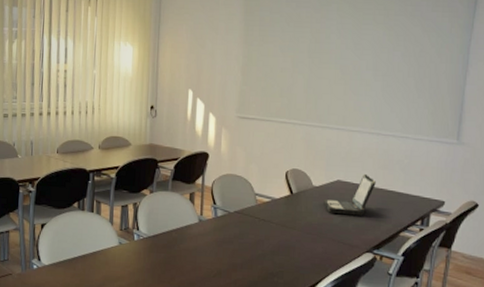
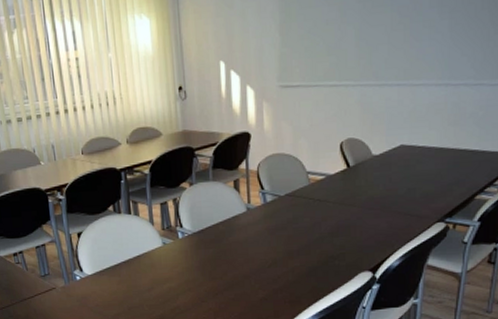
laptop: present [323,173,376,216] -> none [386,133,446,184]

